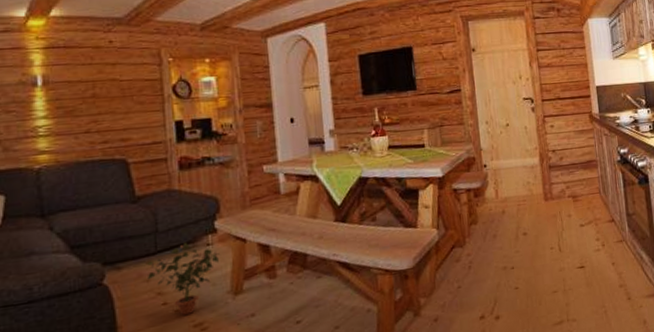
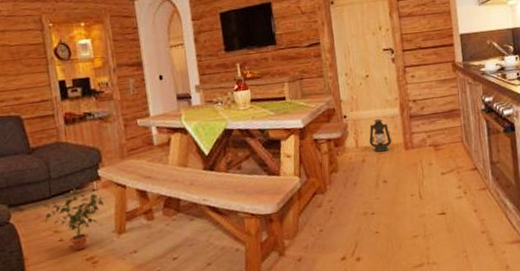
lantern: none [508,169,531,203] -> present [368,119,392,153]

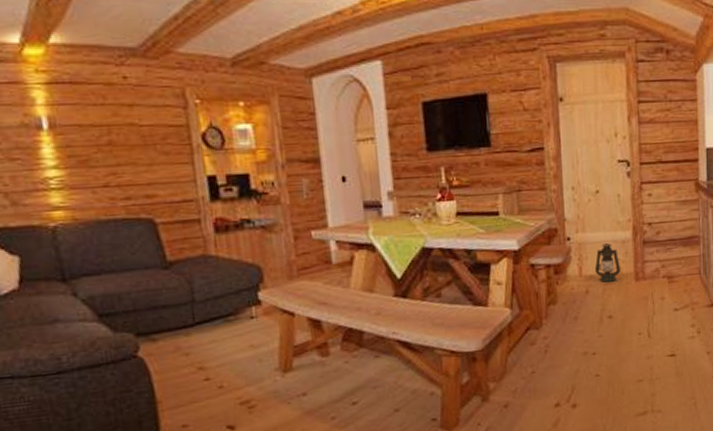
potted plant: present [44,187,104,250] -> none [185,313,265,392]

